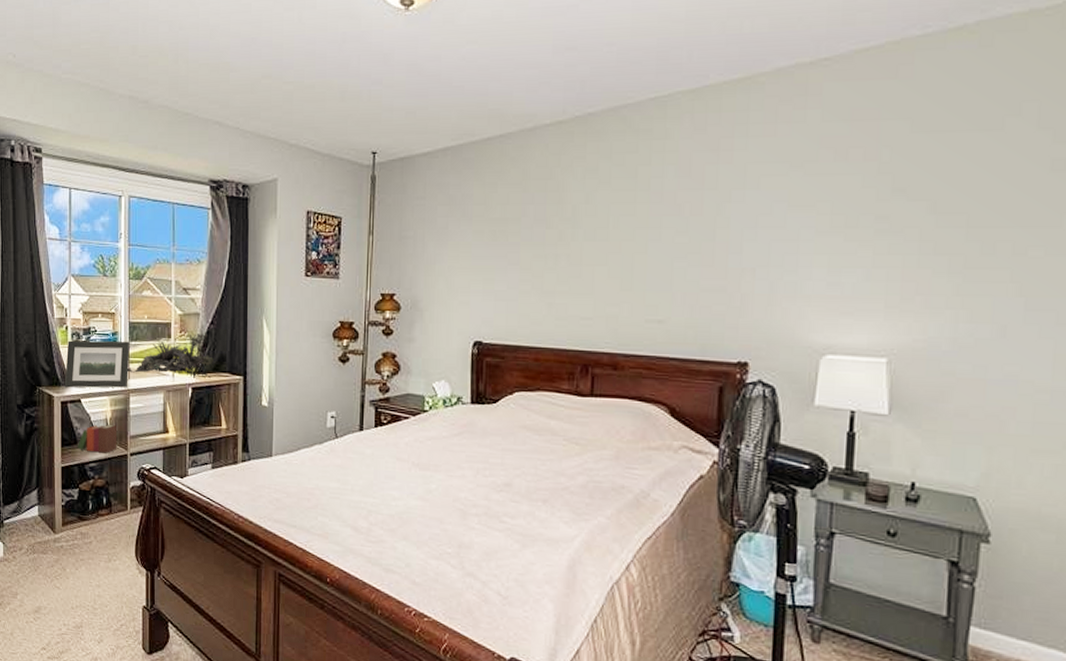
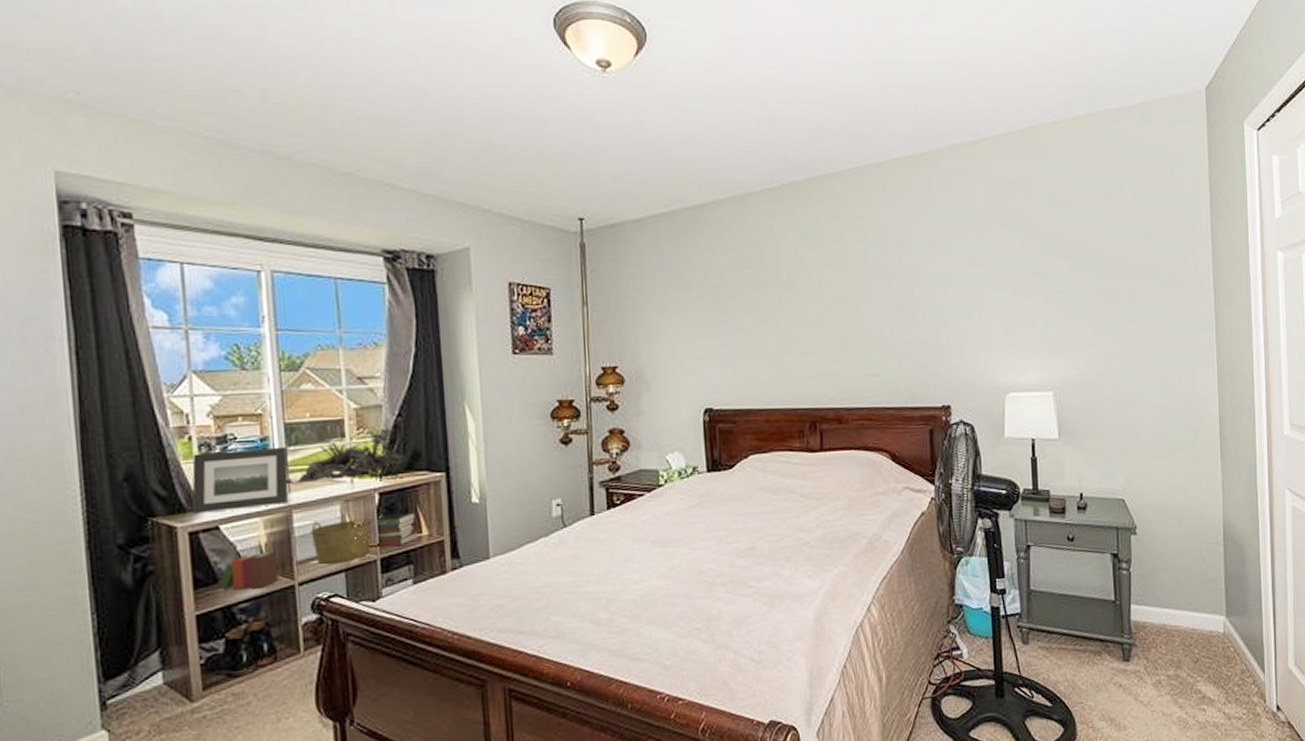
basket: none [141,406,184,442] -> present [311,517,371,564]
books: none [180,406,219,435] -> present [367,512,419,549]

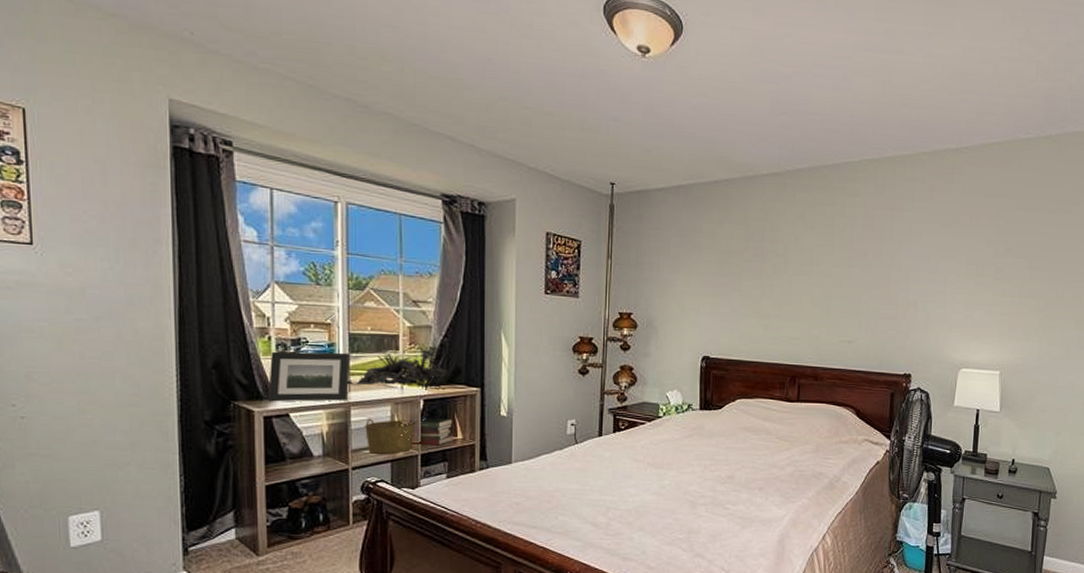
books: present [217,550,278,591] -> none [285,438,335,469]

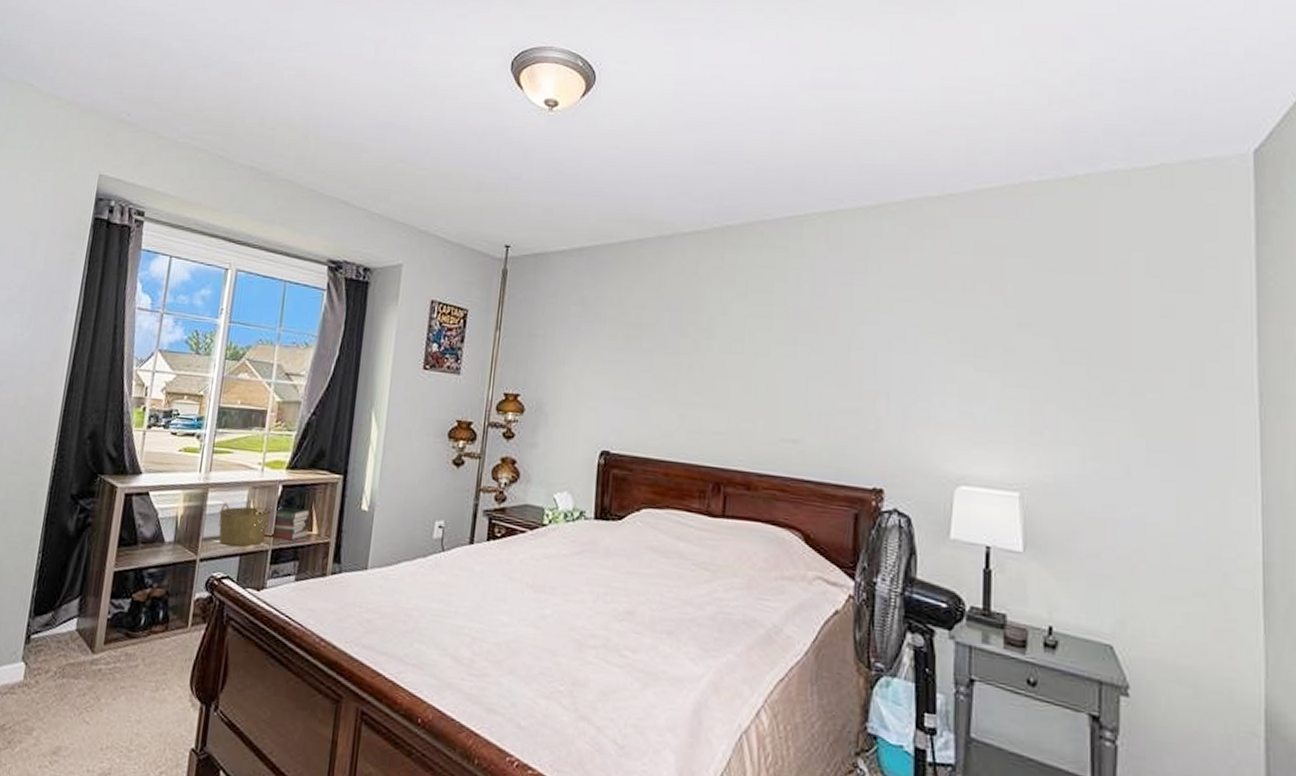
picture frame: present [267,351,350,402] -> none [131,423,217,482]
plant: present [347,346,448,392] -> none [209,424,312,476]

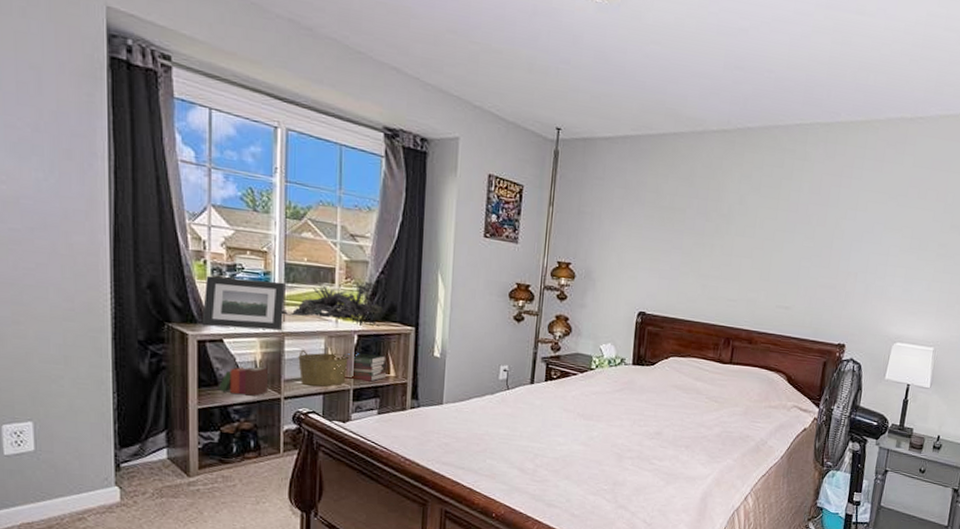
picture frame: none [131,423,217,482] -> present [201,275,285,331]
books: none [136,522,188,558] -> present [218,366,268,396]
plant: none [209,424,312,476] -> present [282,281,383,328]

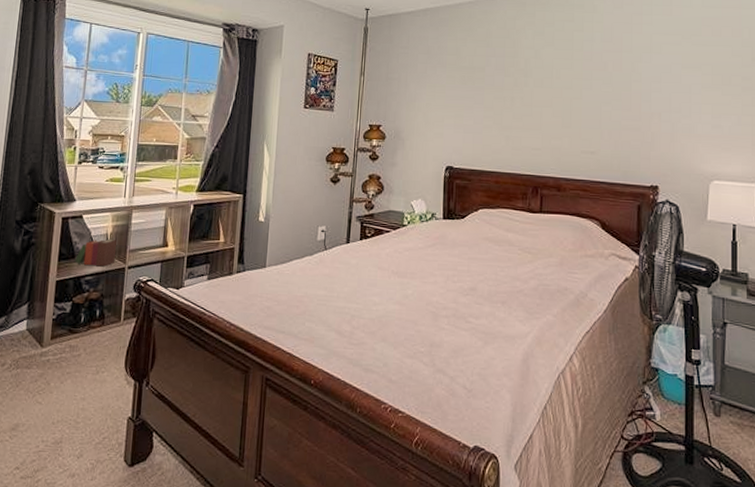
picture frame: present [201,275,285,331] -> none [67,160,137,205]
plant: present [282,281,383,328] -> none [132,156,216,197]
basket: present [298,350,348,387] -> none [142,222,185,255]
books: present [343,353,387,382] -> none [179,221,217,248]

